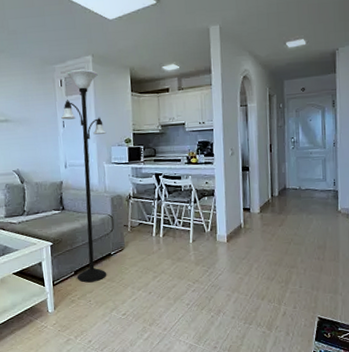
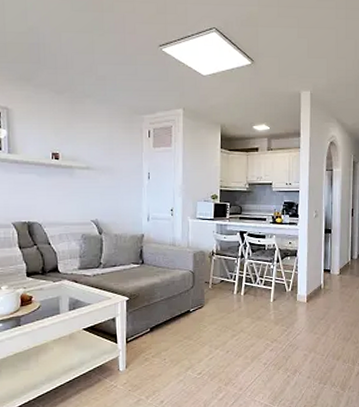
floor lamp: present [61,69,107,283] -> none [147,122,193,340]

